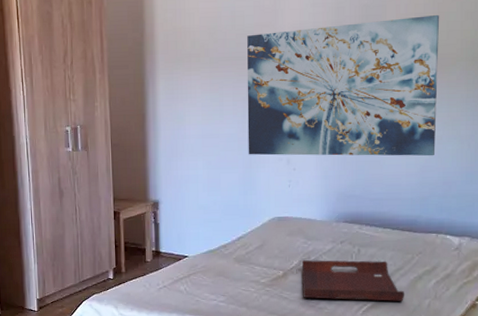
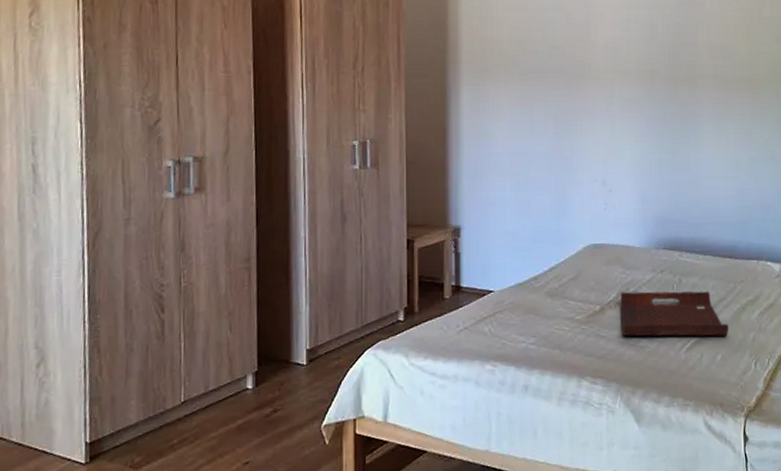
wall art: present [247,14,440,156] -> none [558,36,752,178]

